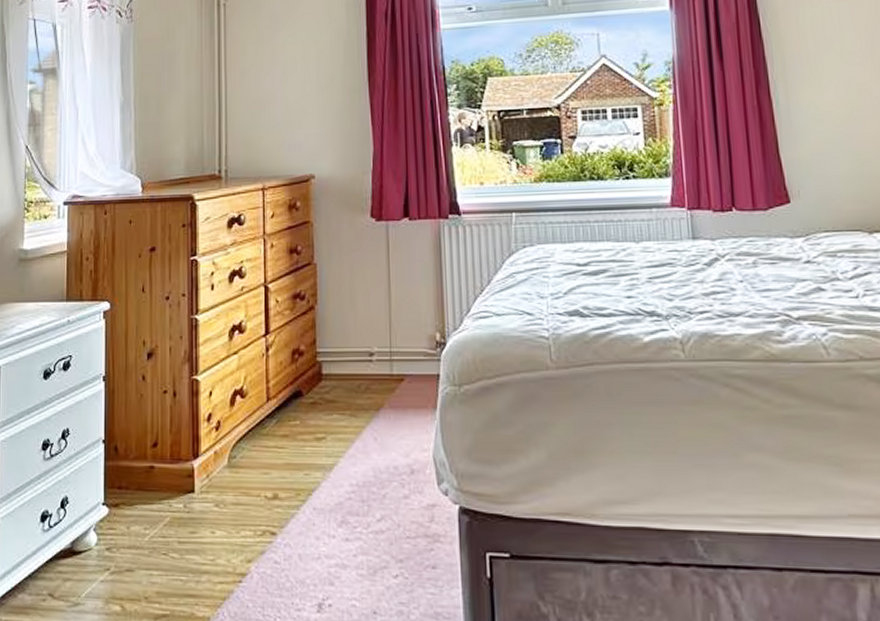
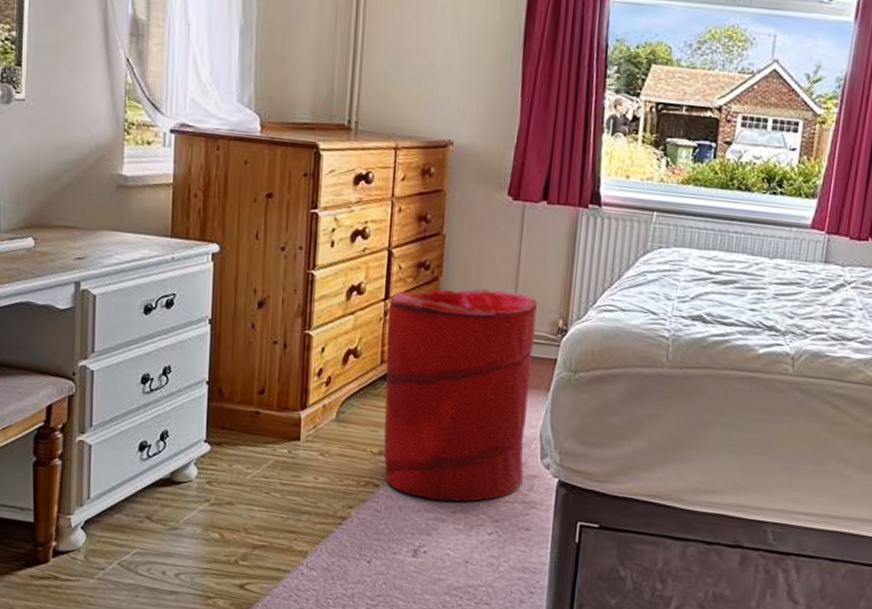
laundry hamper: none [269,311,422,544] -> present [383,289,537,502]

